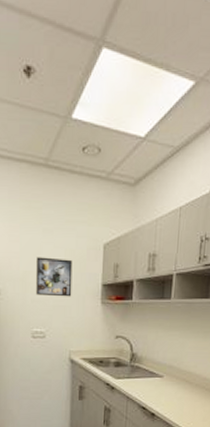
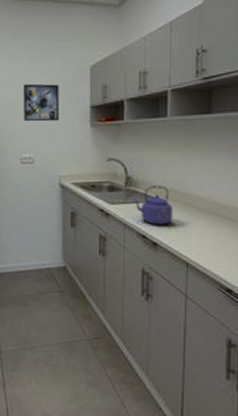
kettle: none [136,362,171,398] -> present [133,186,173,225]

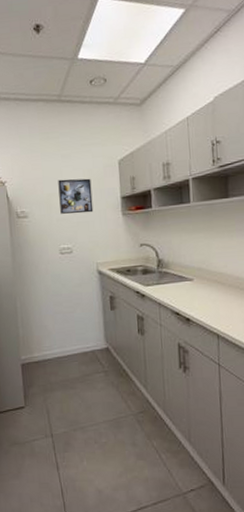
kettle: present [133,186,173,225] -> none [165,265,202,302]

